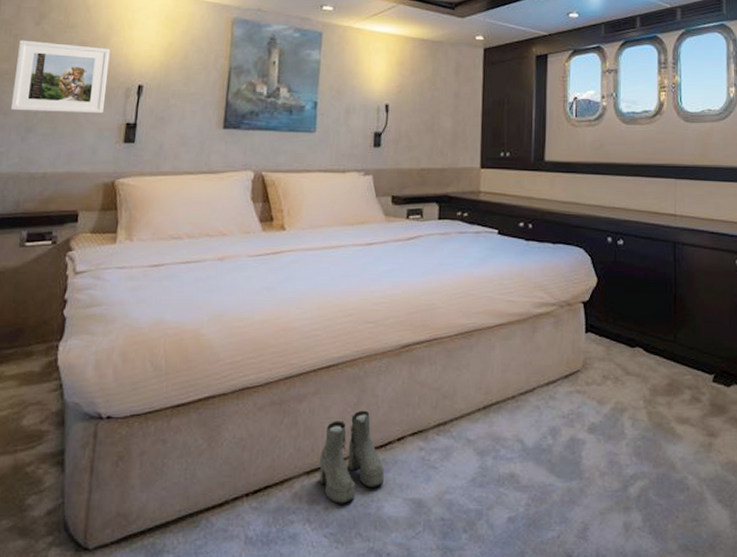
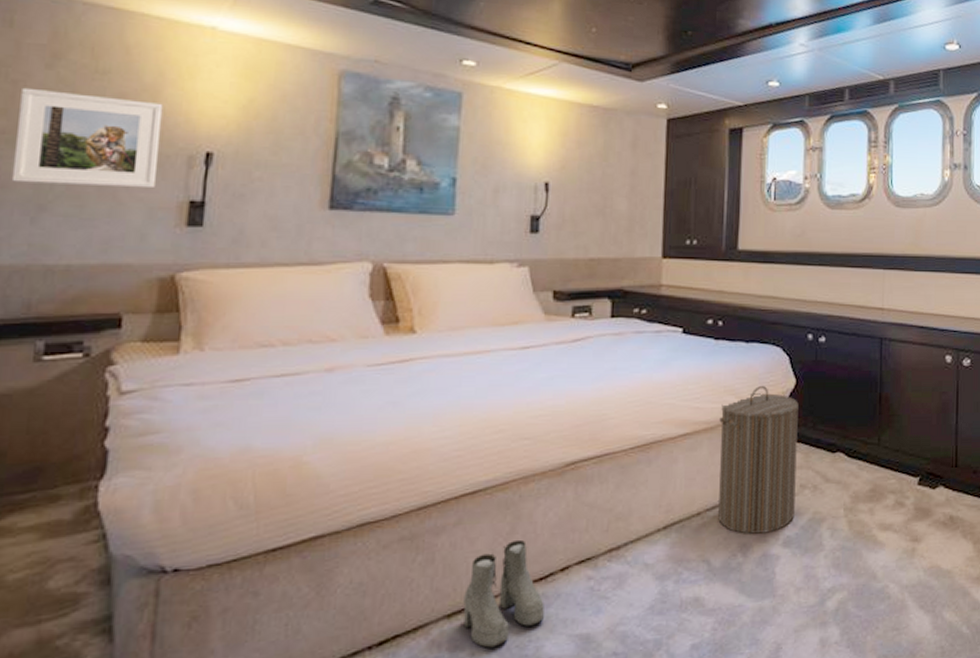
laundry hamper: none [530,282,600,419] -> present [718,385,799,534]

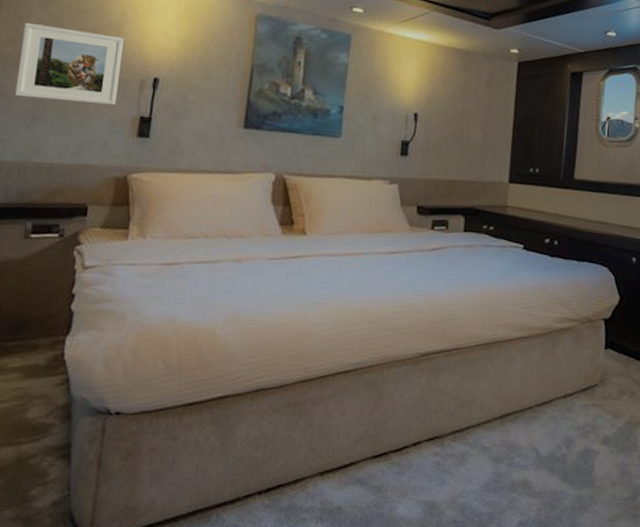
boots: present [463,539,544,648] -> none [333,415,399,504]
laundry hamper: present [718,385,799,534] -> none [547,299,621,431]

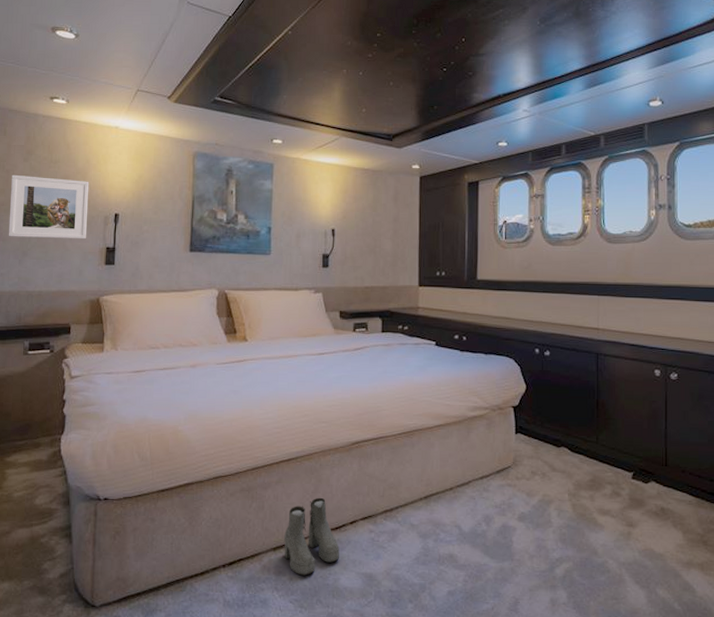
boots: none [333,415,399,504] -> present [284,497,339,576]

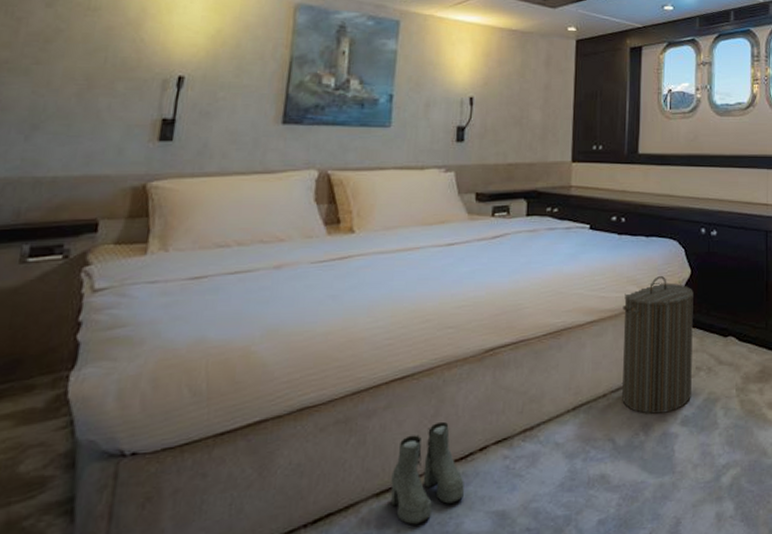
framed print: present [8,174,89,240] -> none [10,23,144,109]
laundry hamper: none [465,389,529,509] -> present [622,275,694,414]

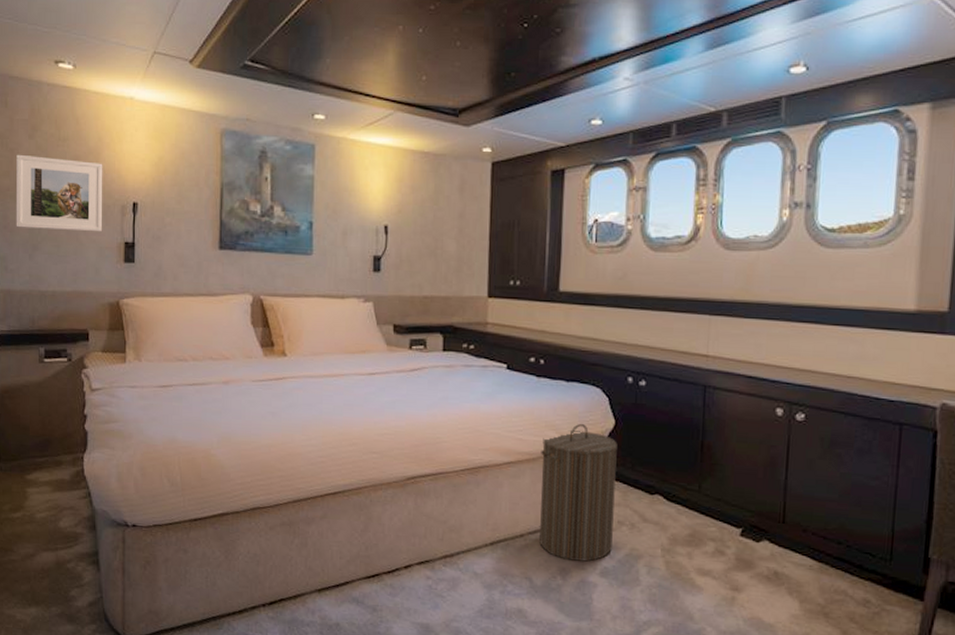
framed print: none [10,23,144,109] -> present [15,154,103,232]
boots: present [391,421,464,525] -> none [330,536,392,622]

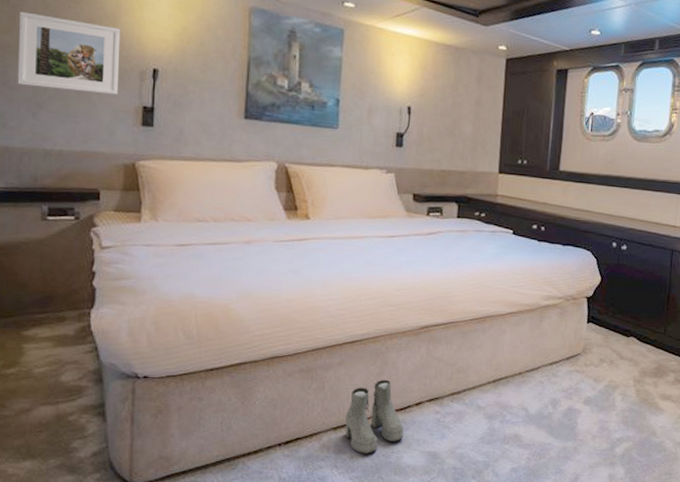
boots: none [330,536,392,622] -> present [345,379,404,454]
laundry hamper: present [539,423,617,562] -> none [535,279,602,393]

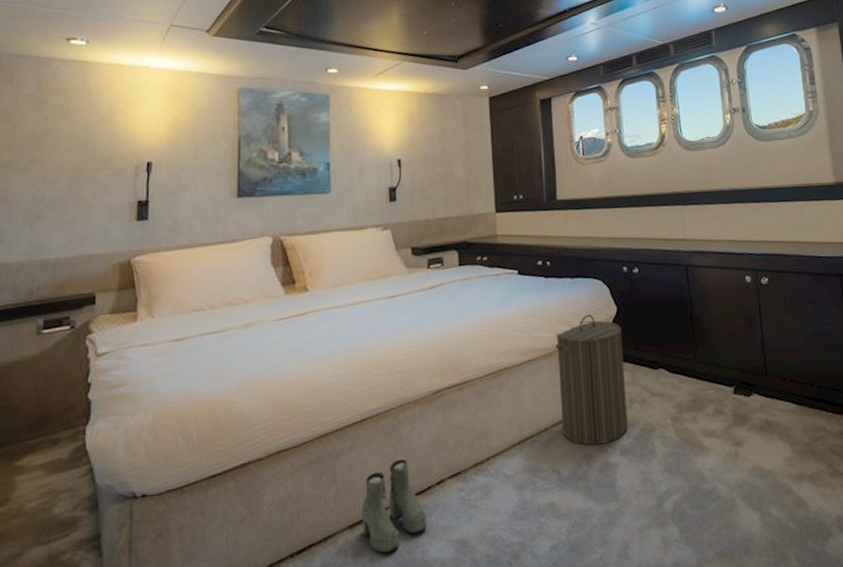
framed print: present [17,11,121,96] -> none [16,127,116,199]
laundry hamper: none [535,279,602,393] -> present [555,314,628,446]

